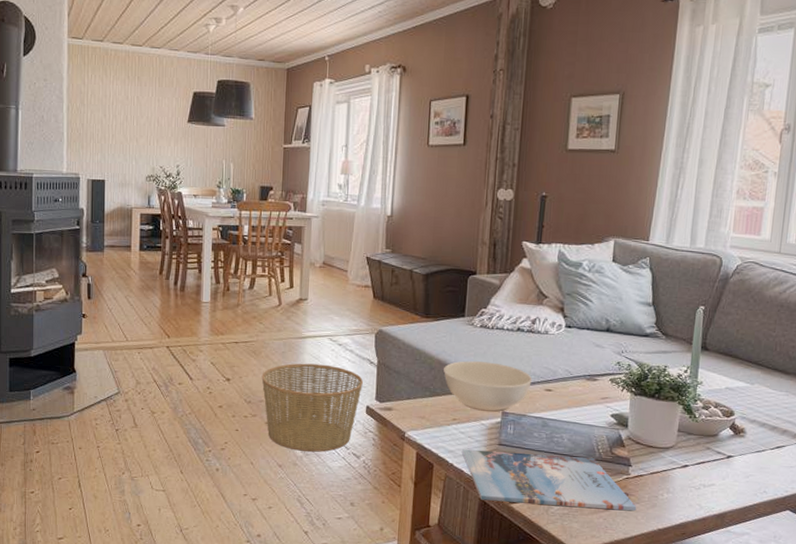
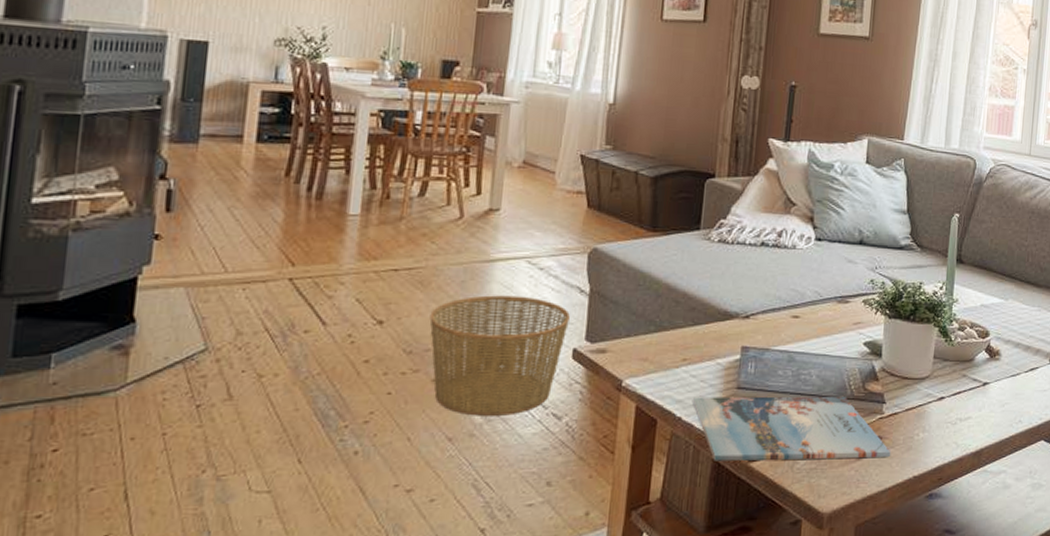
bowl: present [443,361,532,413] -> none [673,284,777,348]

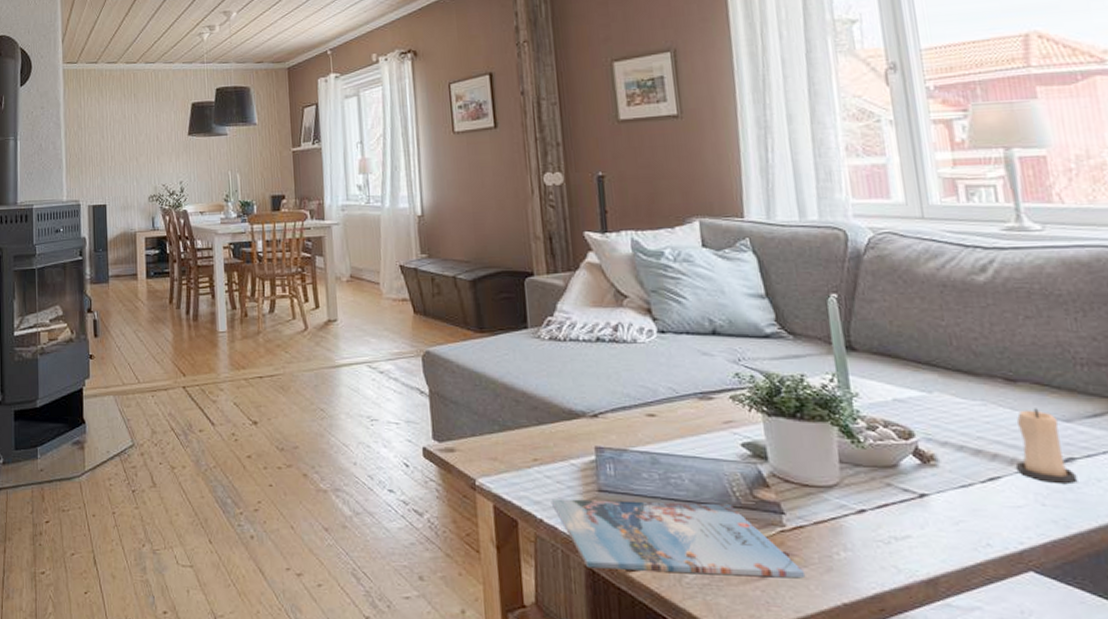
basket: present [429,295,571,416] -> none [293,398,416,510]

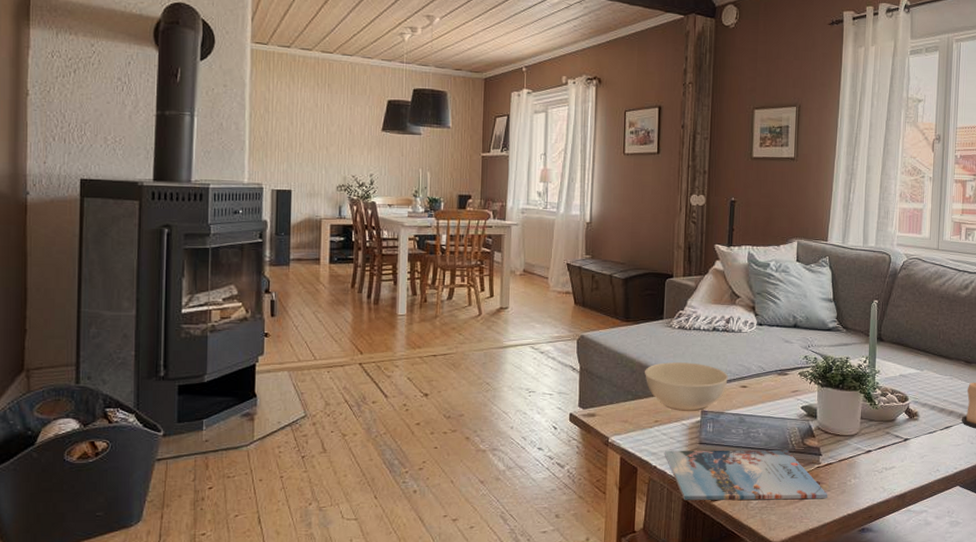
bowl: none [512,383,627,448] -> present [645,362,728,412]

